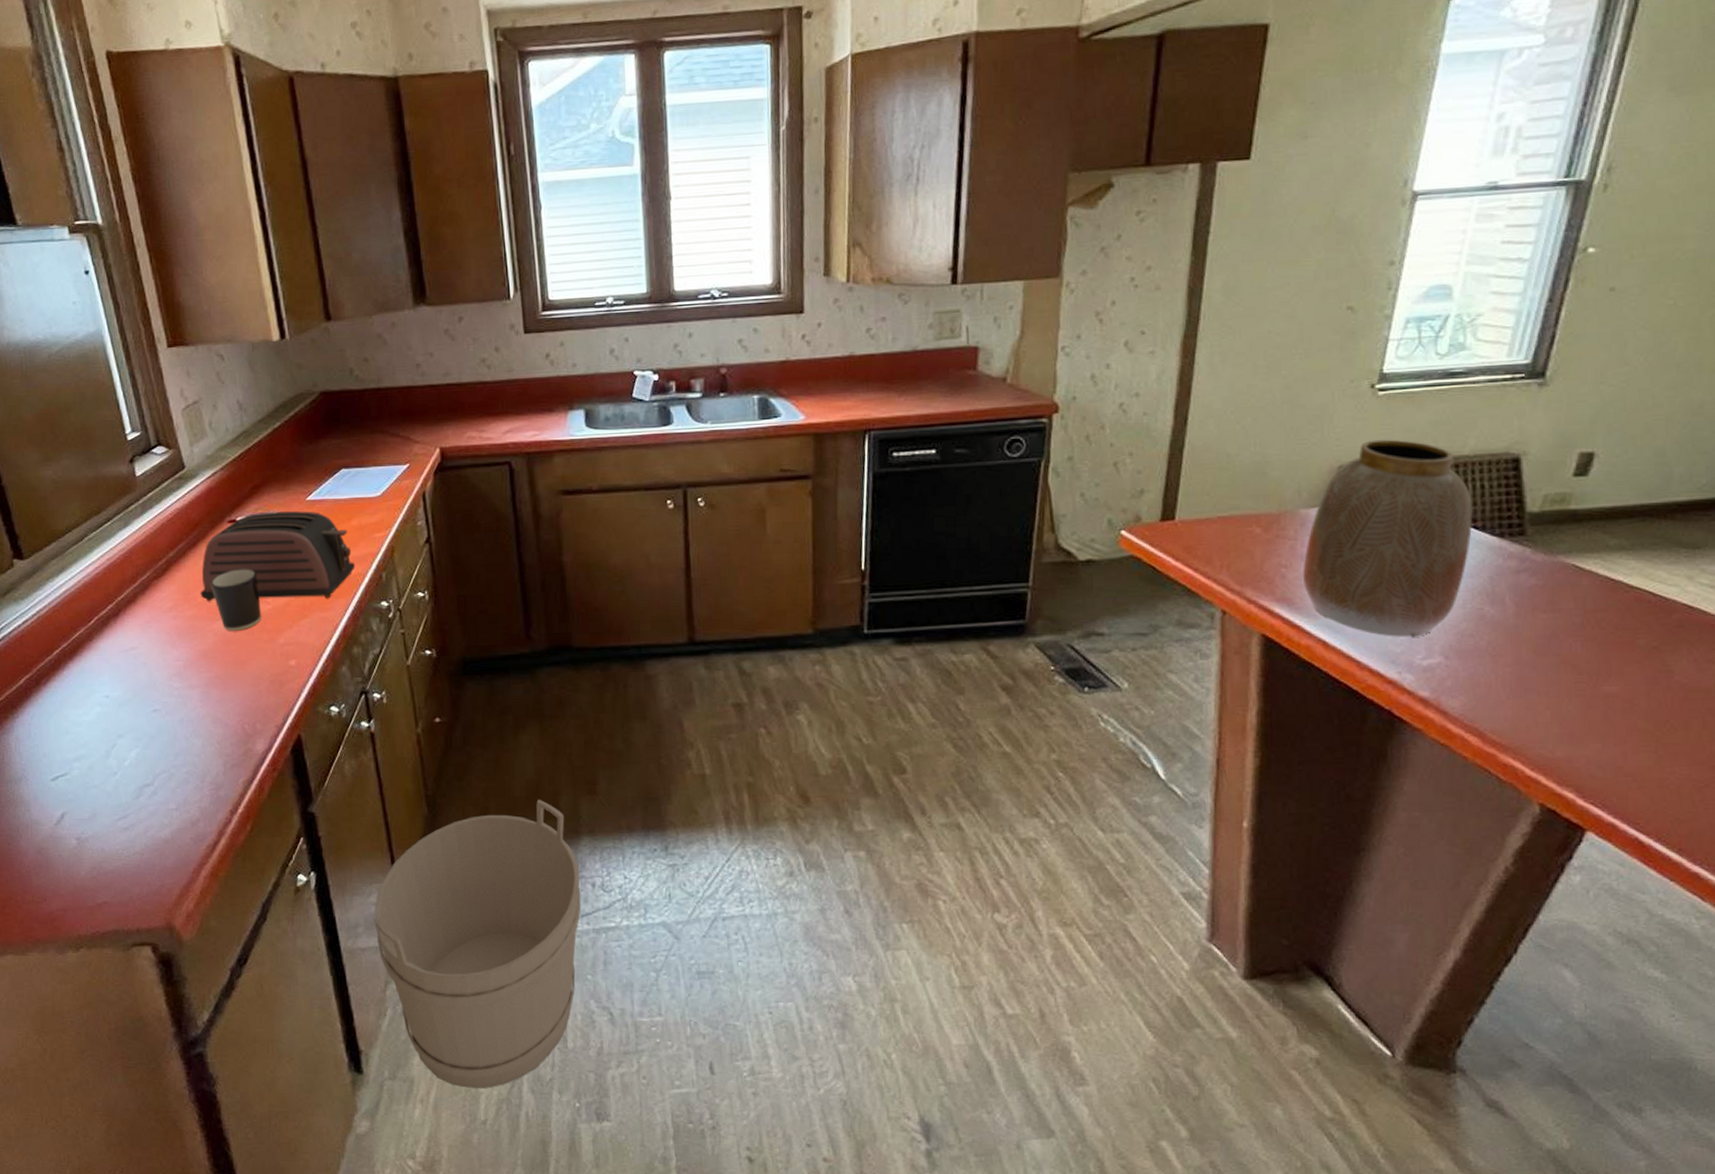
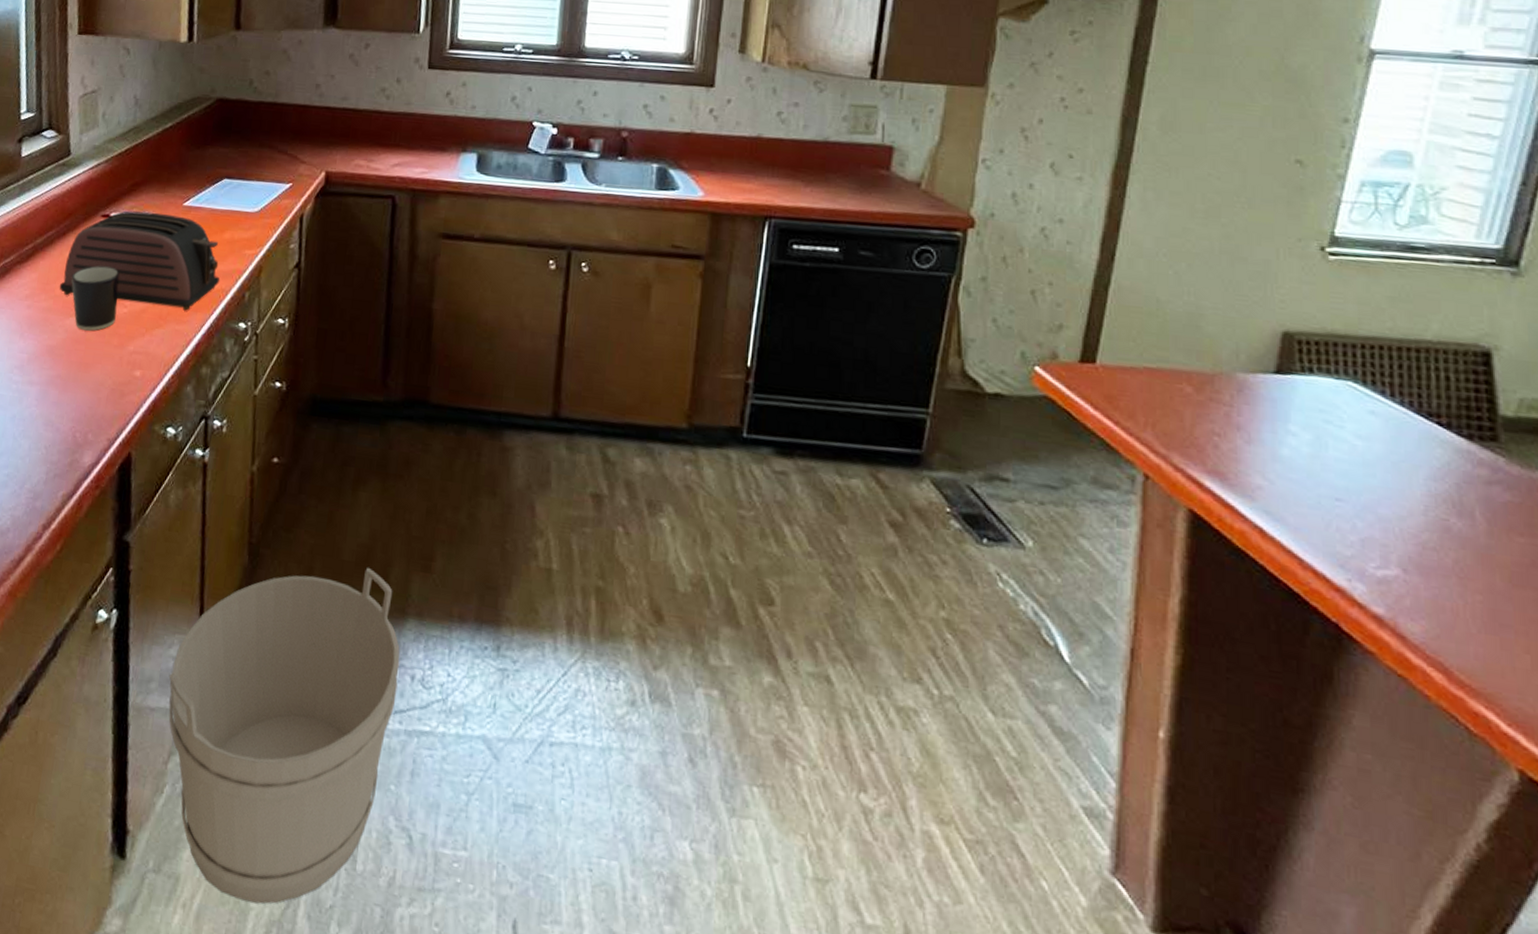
vase: present [1302,439,1473,637] -> none [1237,307,1436,541]

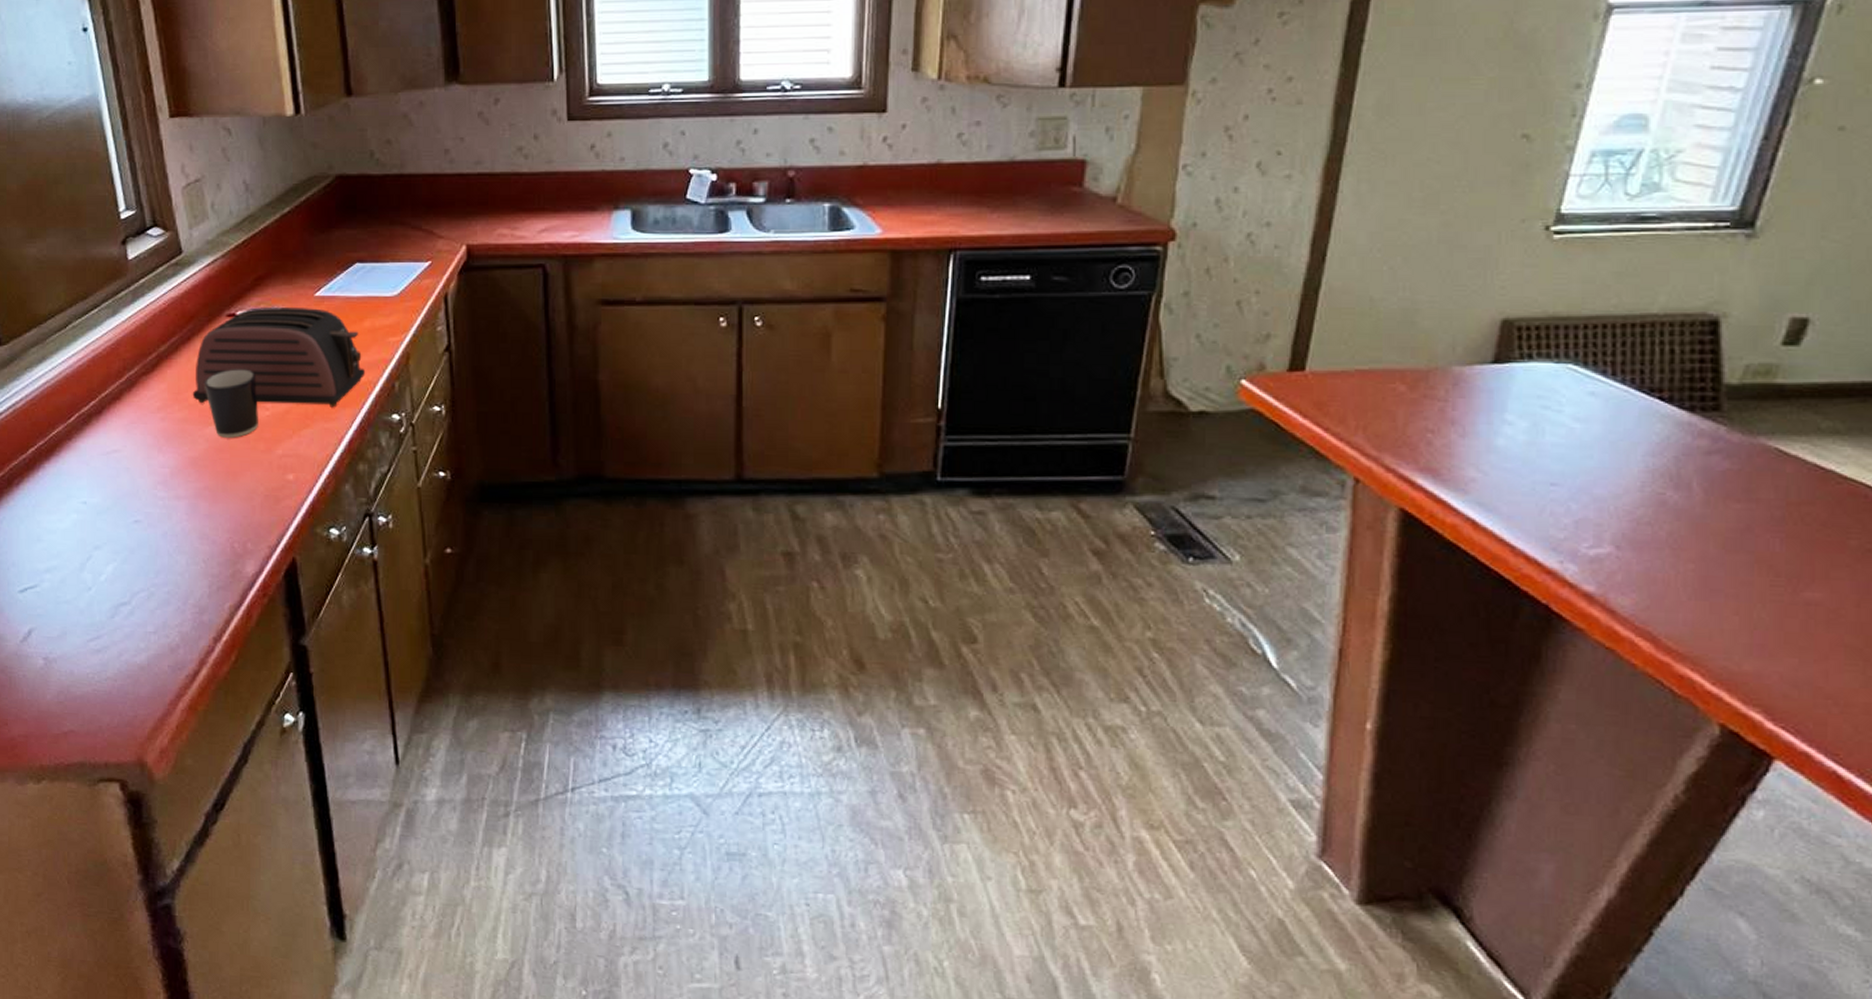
bucket: present [168,566,400,904] -> none [365,646,600,967]

